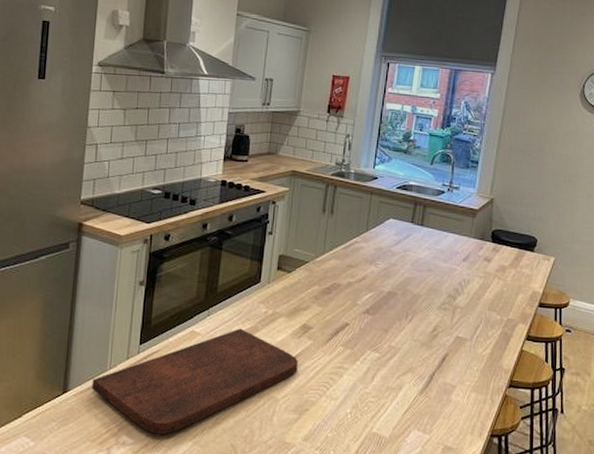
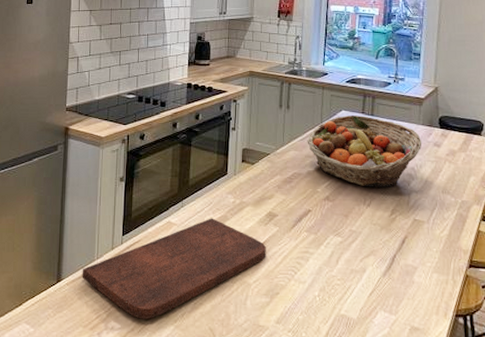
fruit basket: none [350,223,472,302] -> present [307,114,422,187]

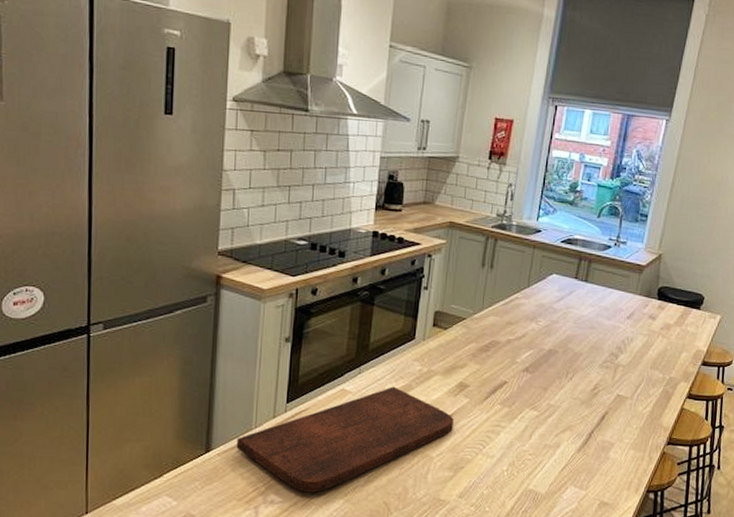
fruit basket: present [307,114,422,187] -> none [510,279,637,361]

